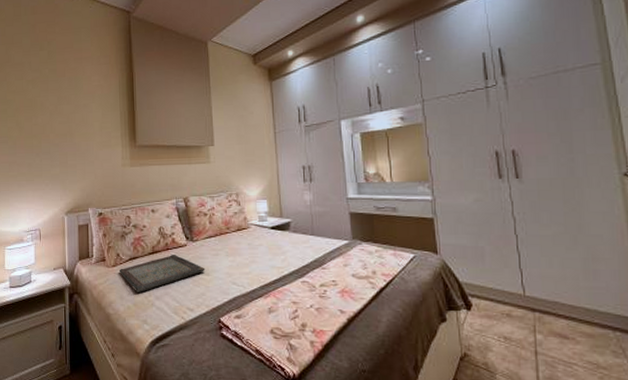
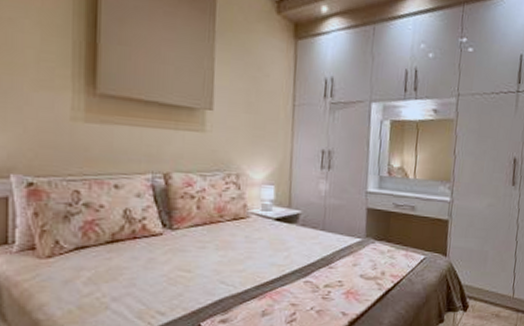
serving tray: present [119,255,205,294] -> none [56,245,186,294]

